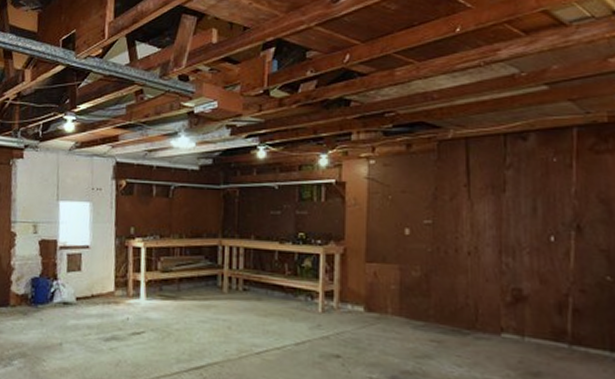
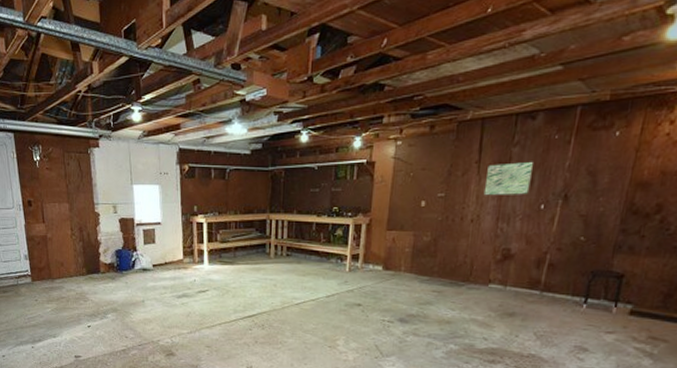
wall art: none [478,187,534,225] -> present [483,162,534,196]

